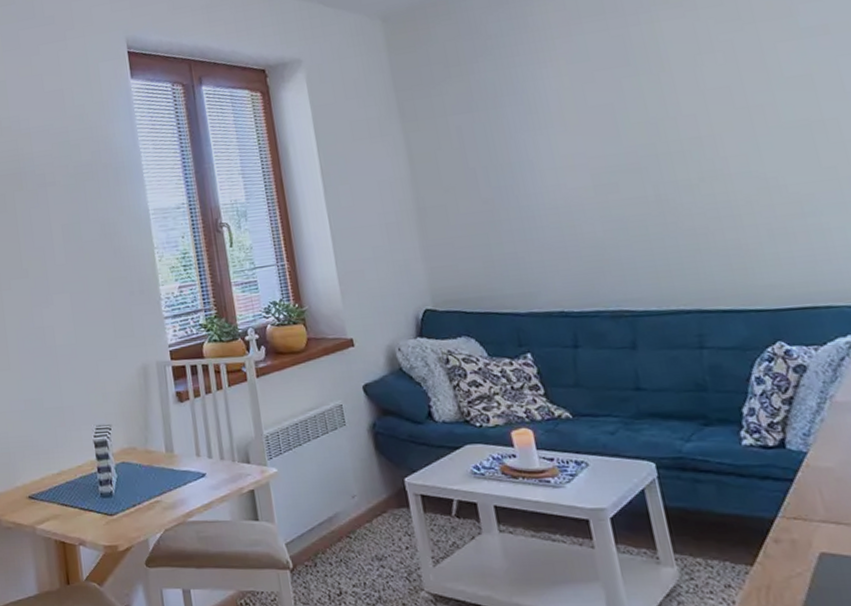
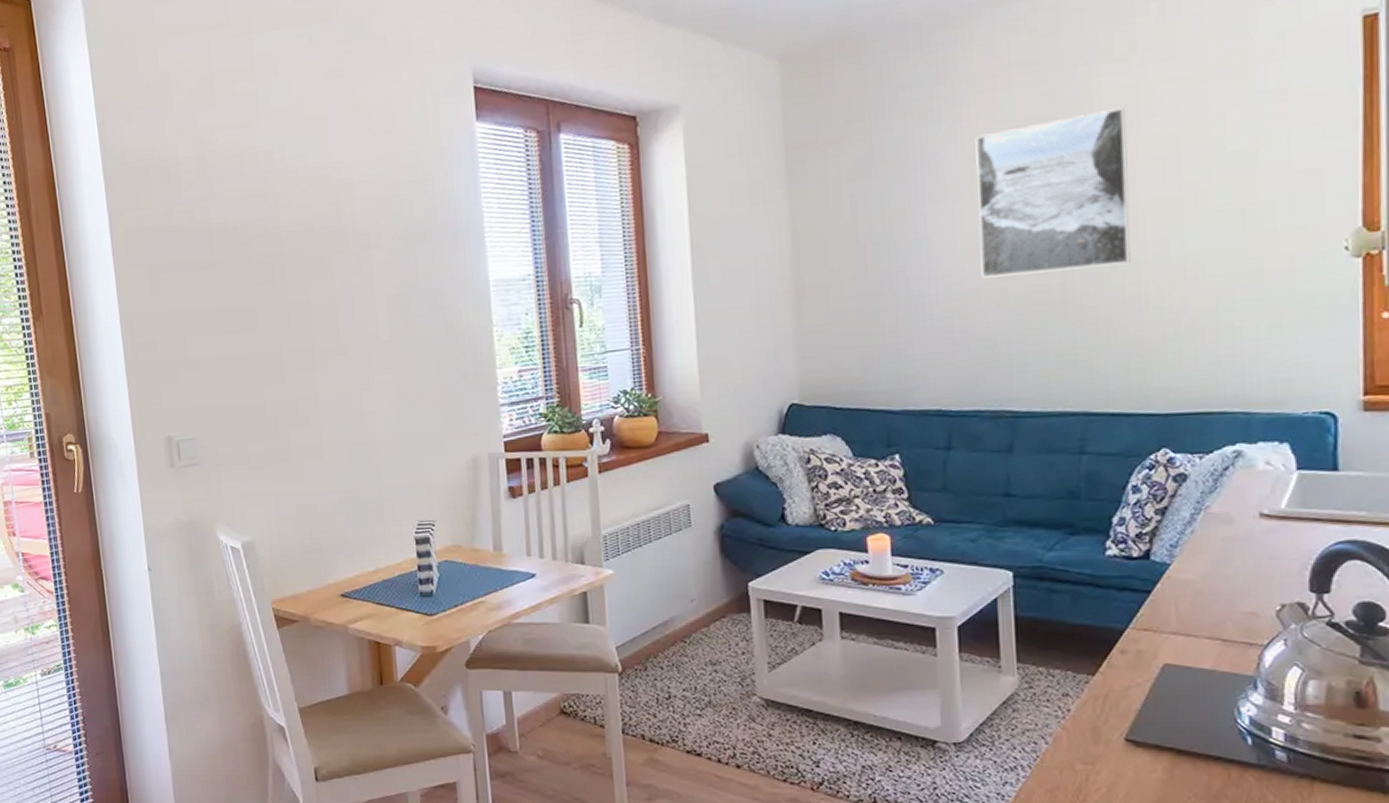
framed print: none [559,45,716,193] -> present [975,107,1131,278]

